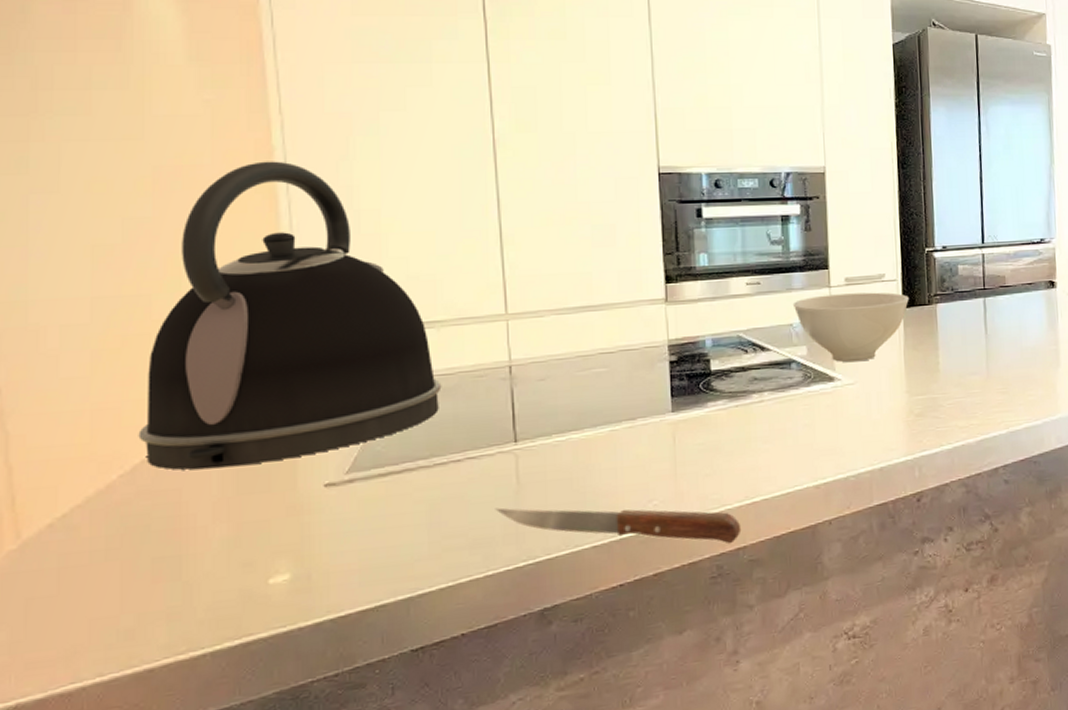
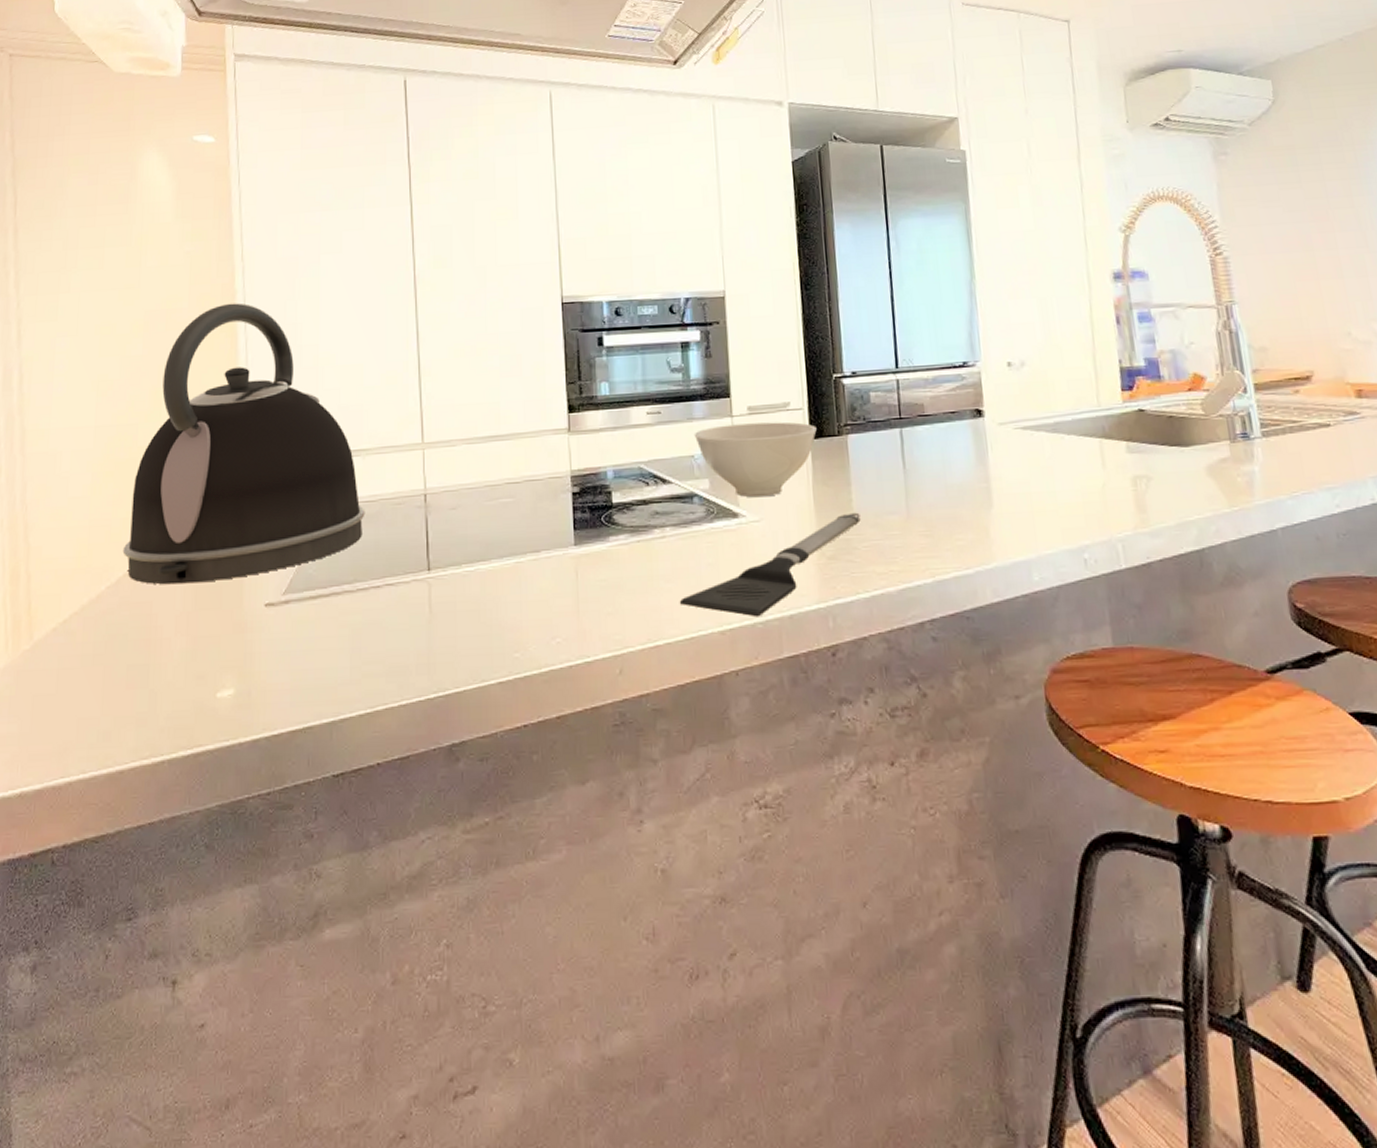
kitchen knife: present [495,507,742,544] -> none [409,636,644,690]
spatula: none [776,374,946,471] -> present [679,512,861,617]

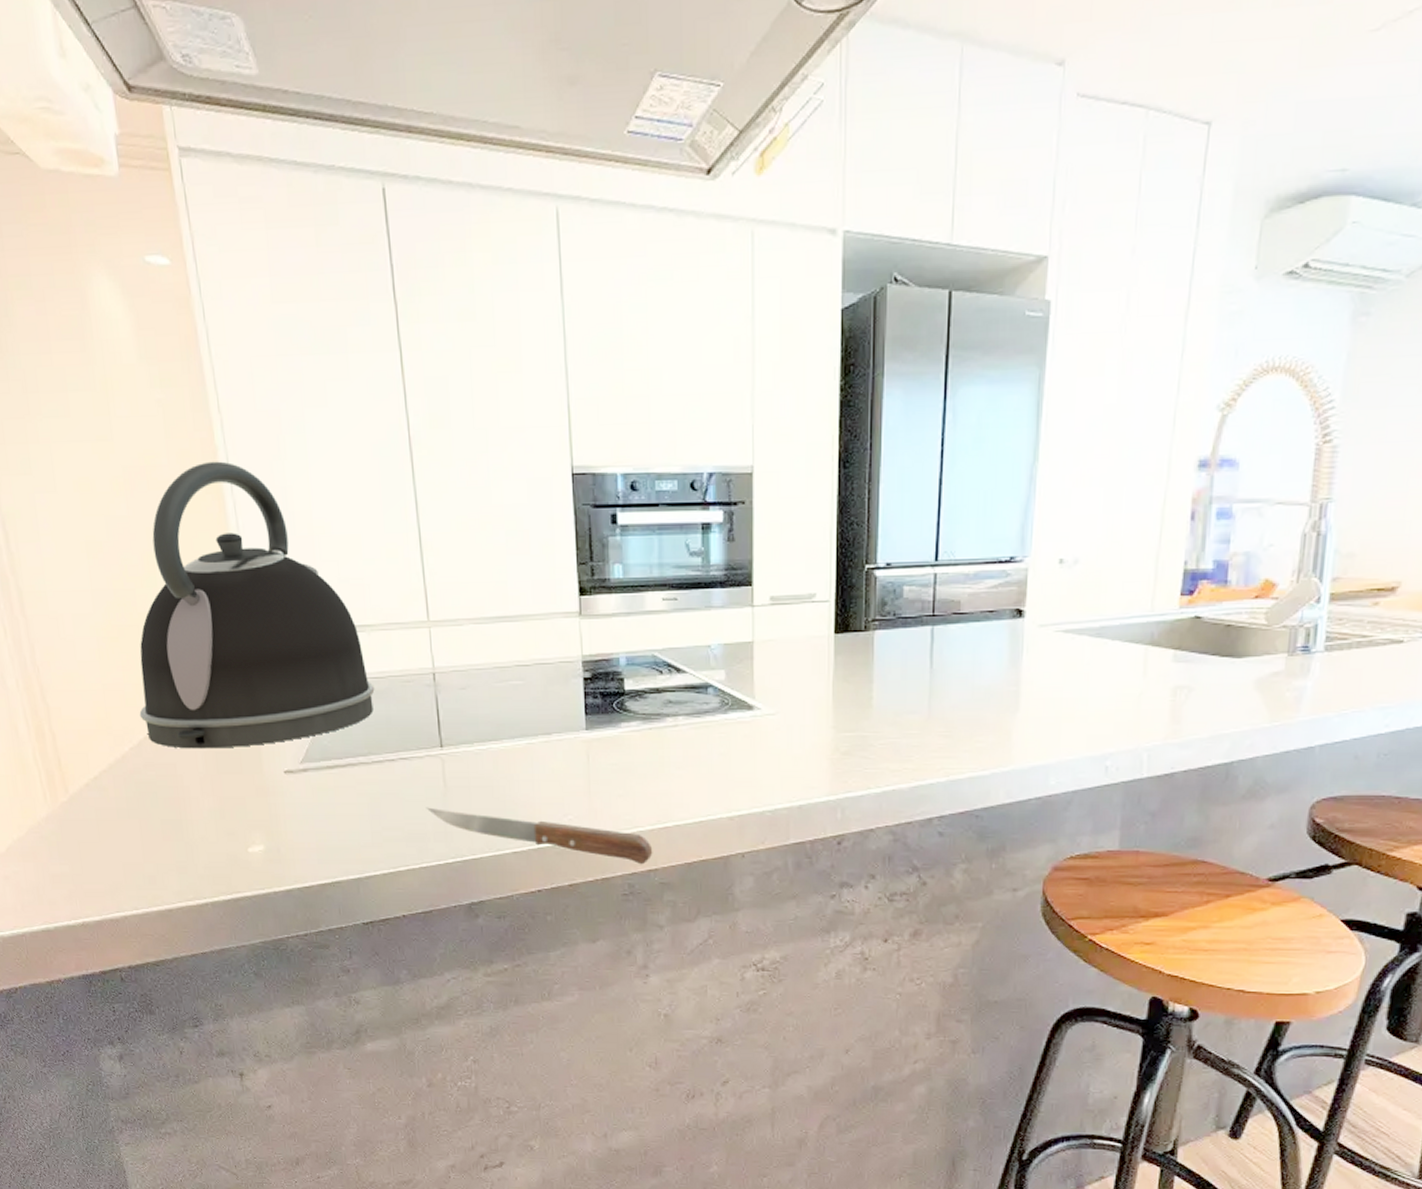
kitchen knife: none [409,636,644,690] -> present [426,807,653,865]
spatula: present [679,512,861,617] -> none [689,710,879,806]
bowl: present [694,422,817,498] -> none [711,614,842,691]

